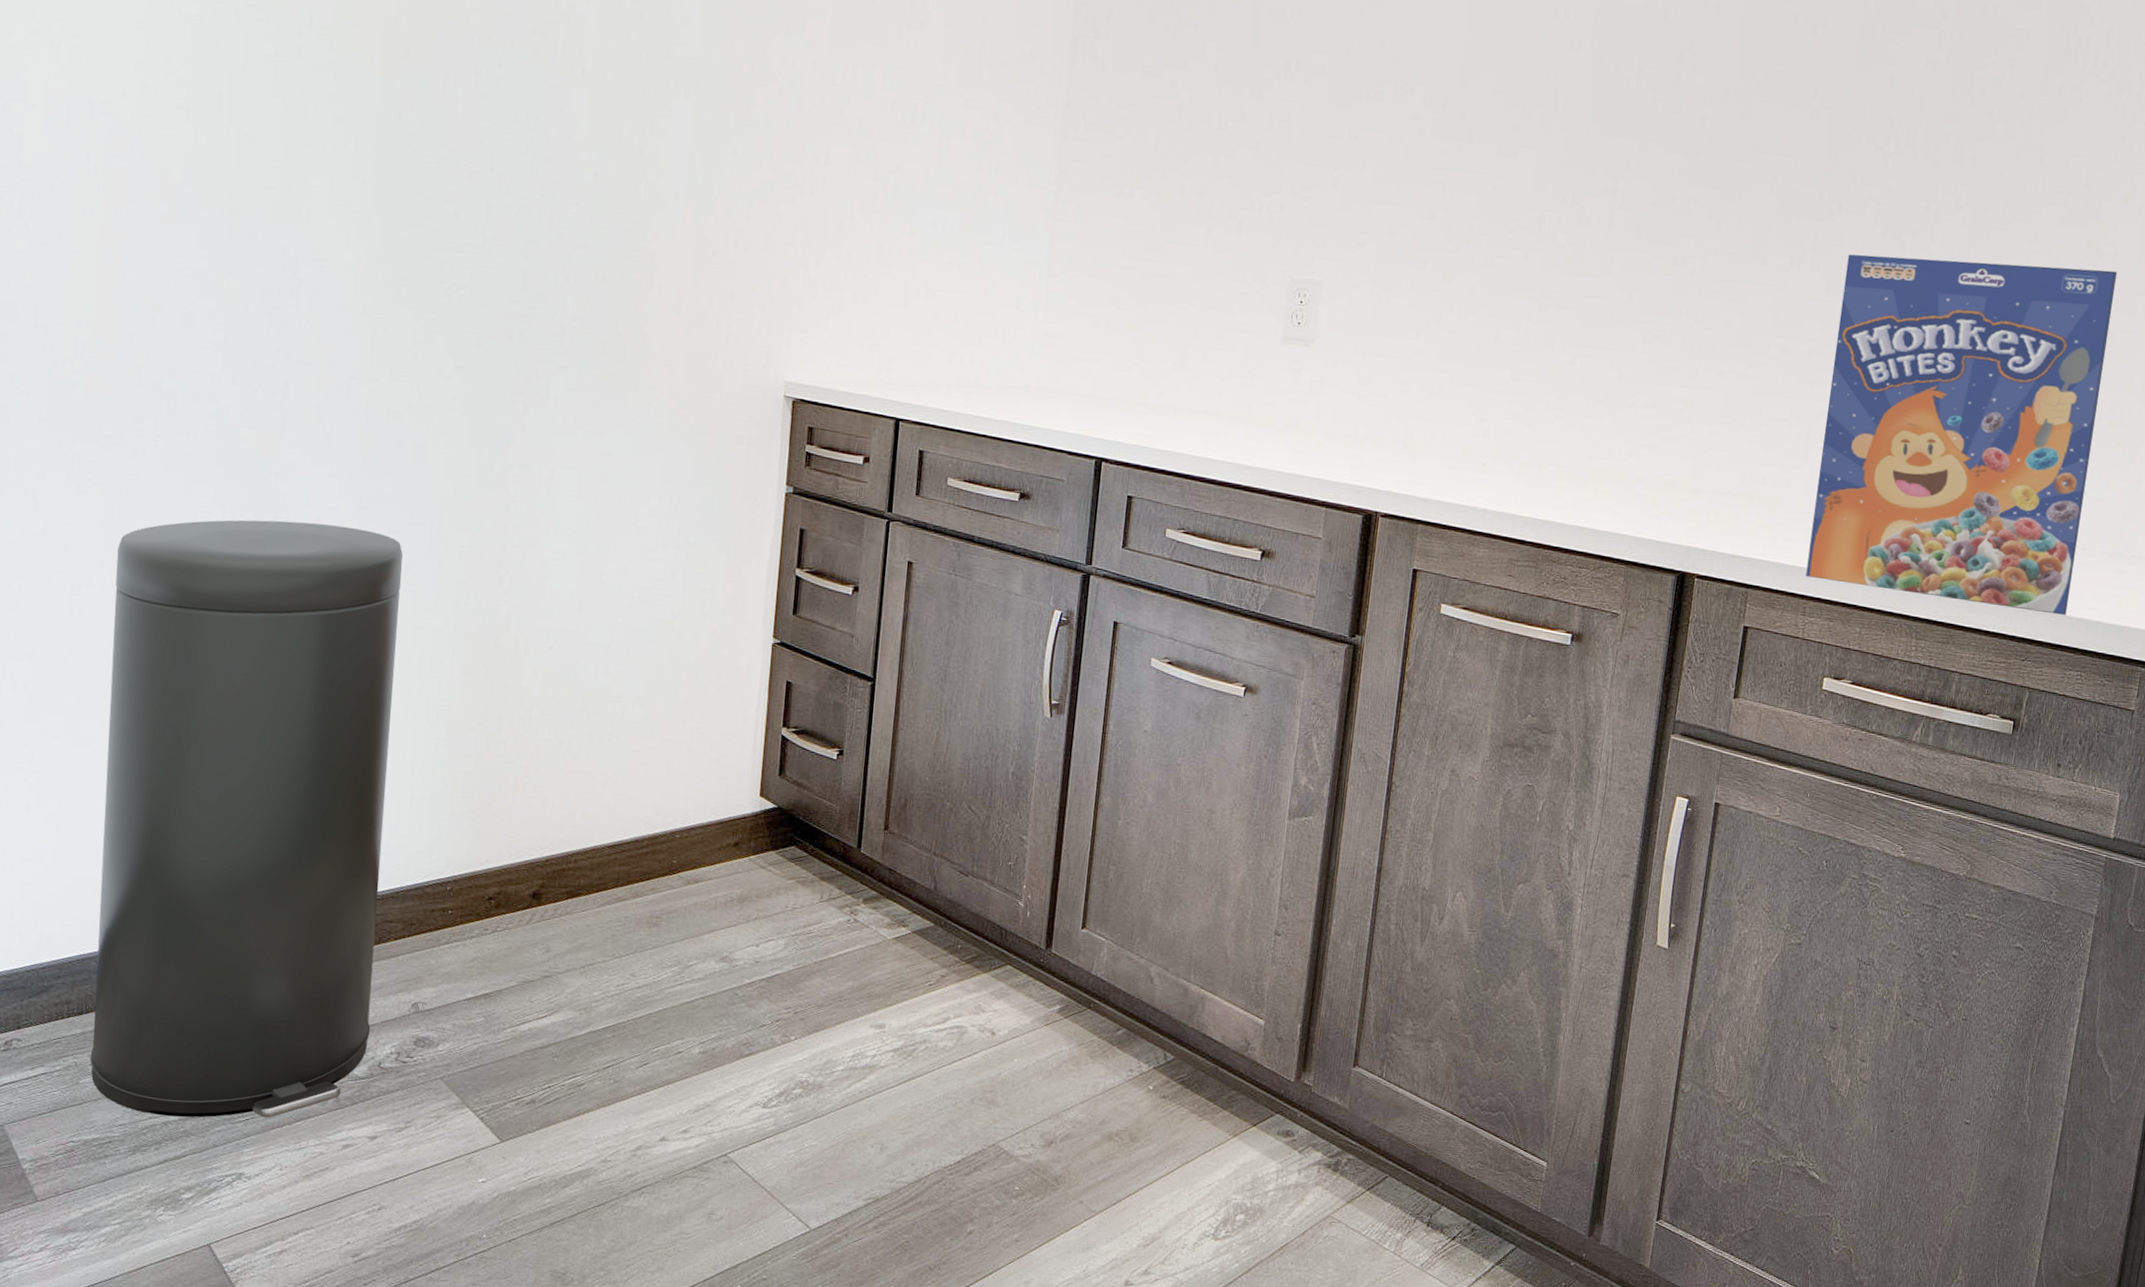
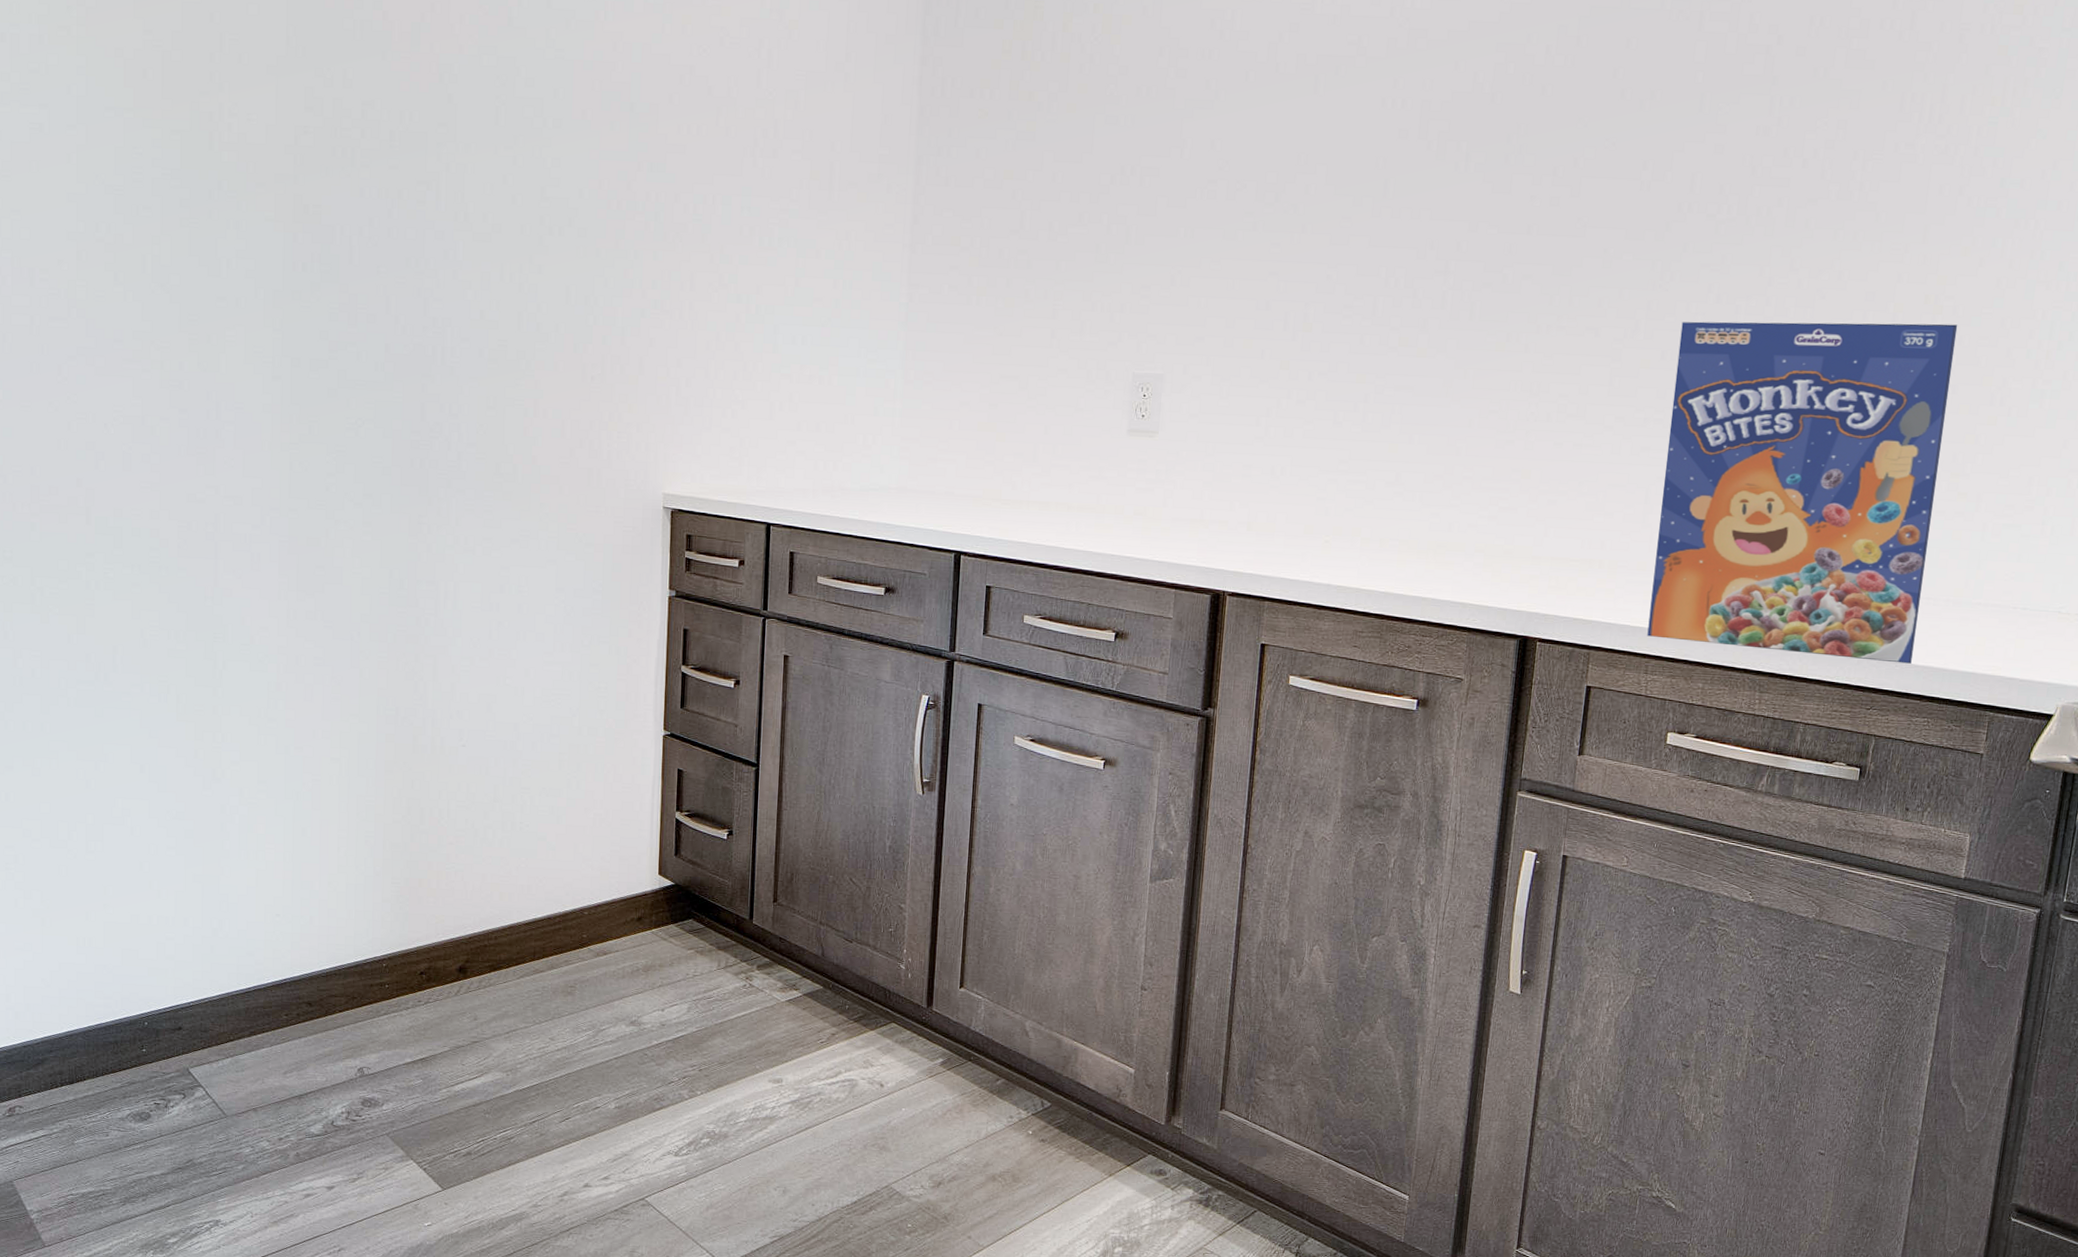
pedal bin: present [90,519,404,1118] -> none [78,640,328,1173]

